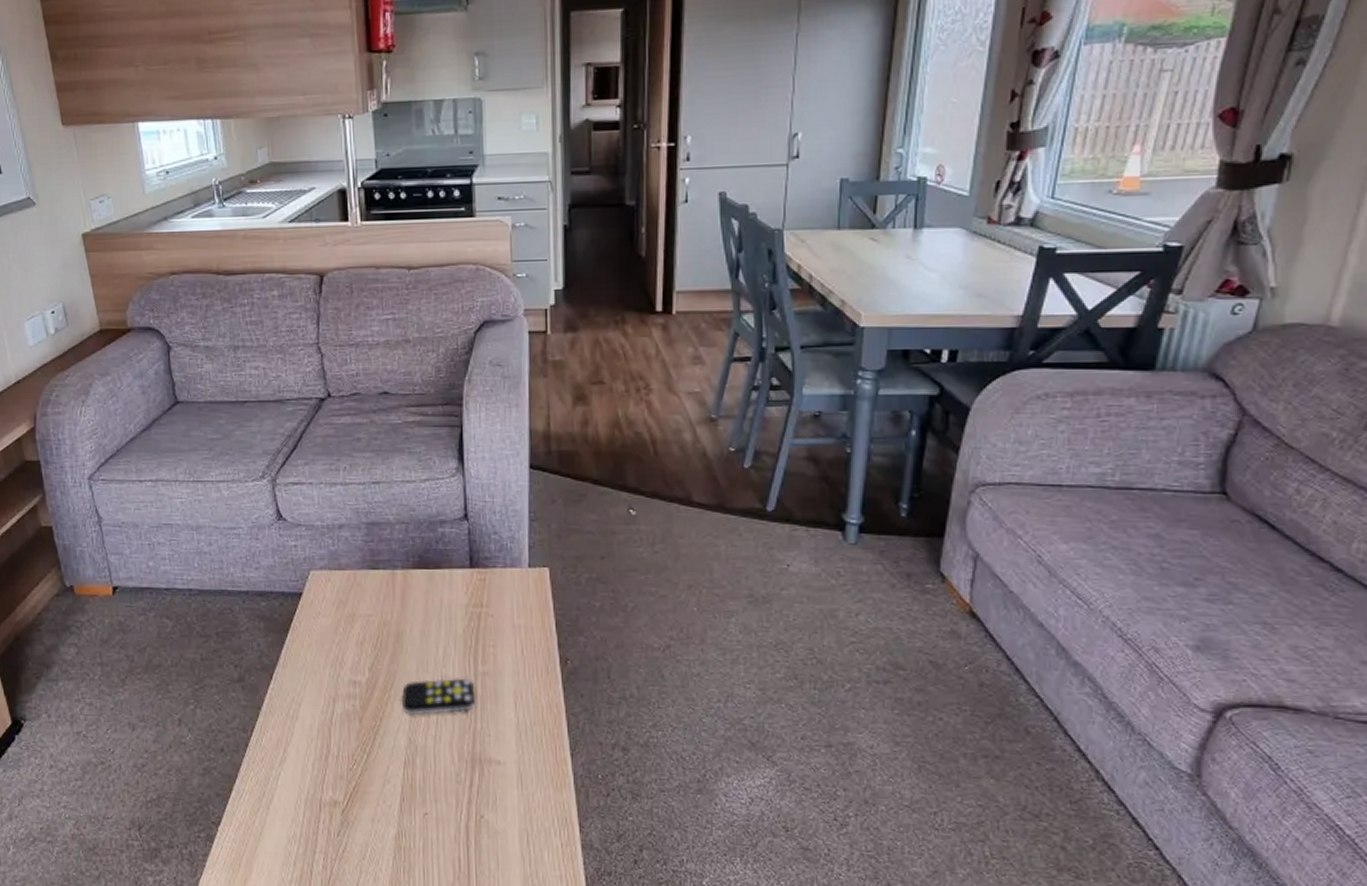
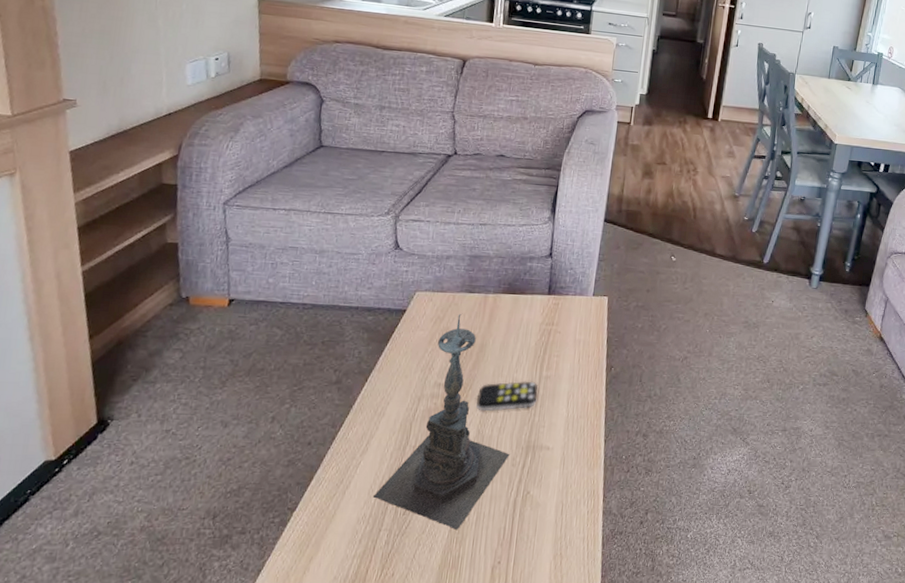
candle holder: none [301,596,452,857] -> present [373,314,510,530]

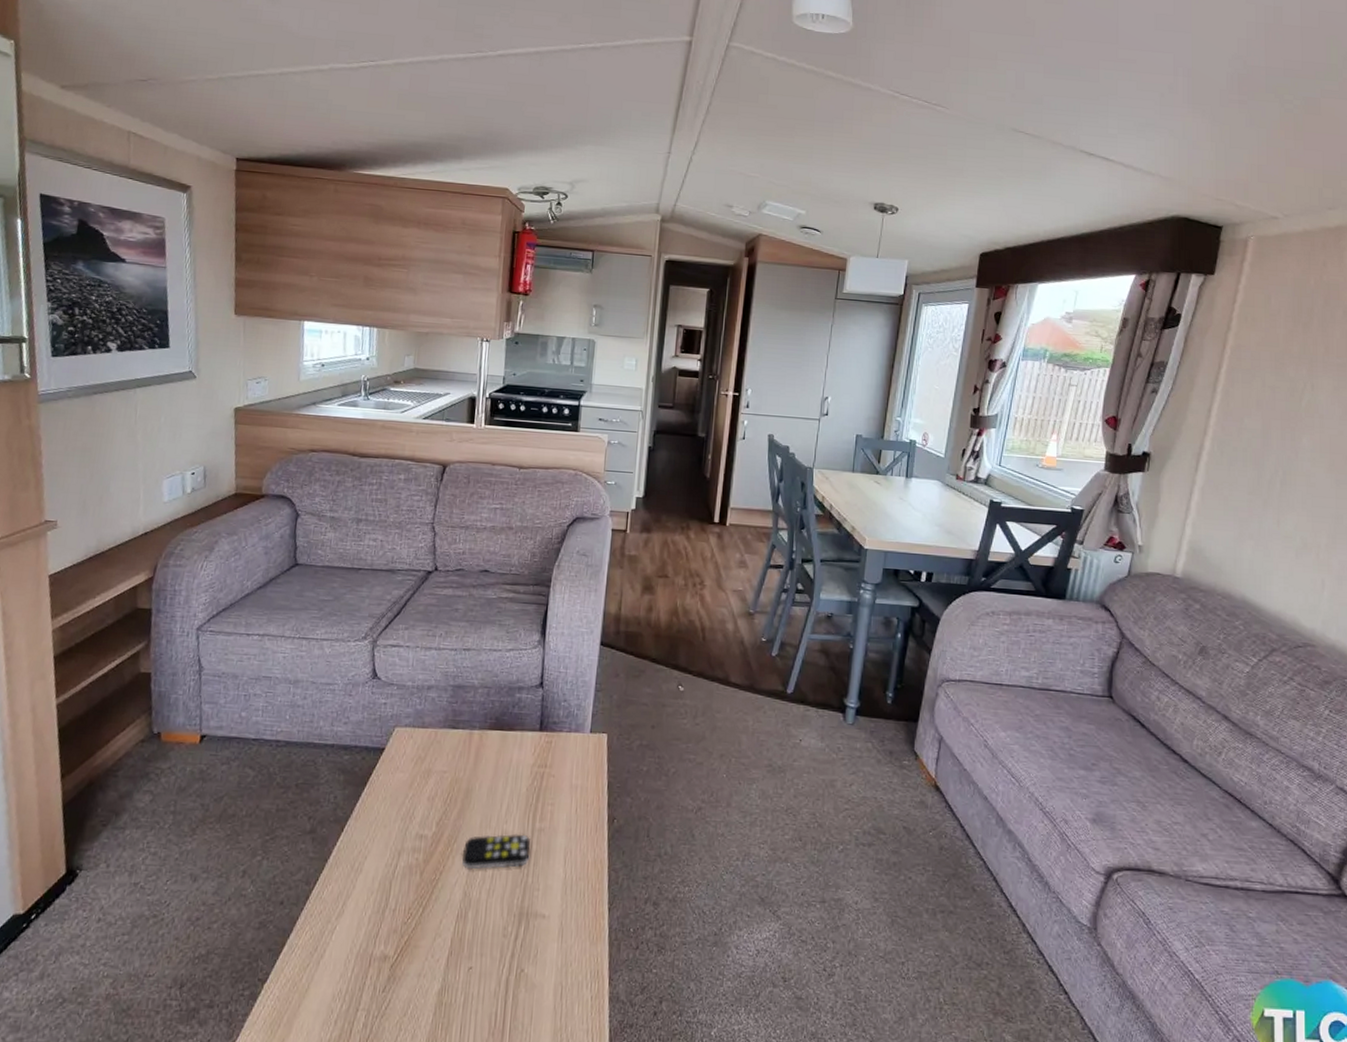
candle holder: present [373,314,510,530] -> none [350,754,501,1013]

